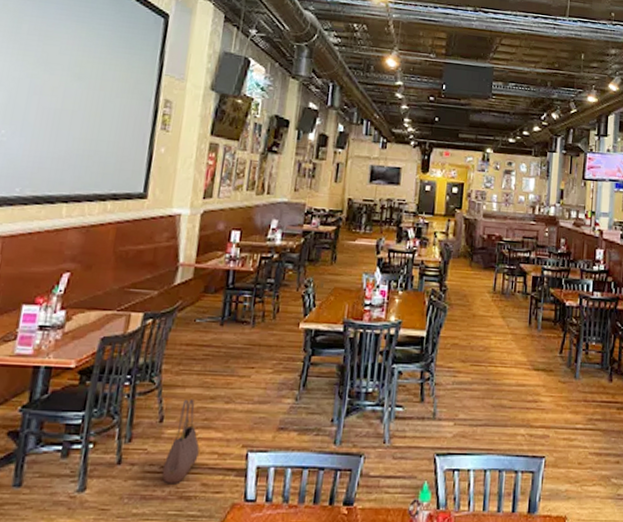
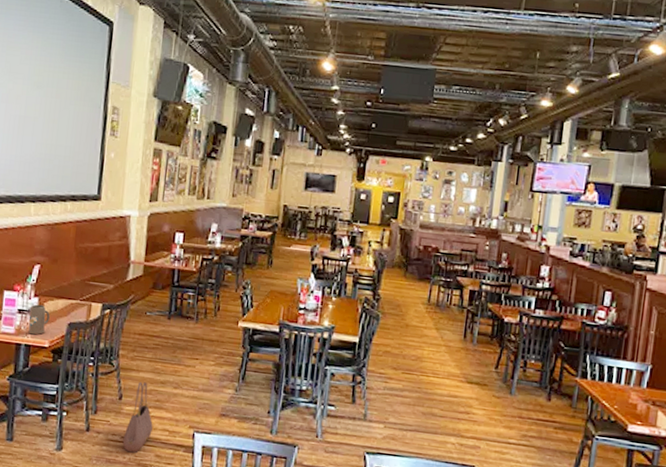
beer mug: none [49,318,79,355] -> present [27,304,50,335]

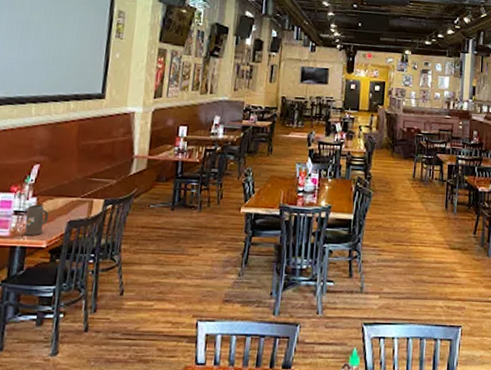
handbag: present [122,381,153,453] -> none [123,275,155,349]

